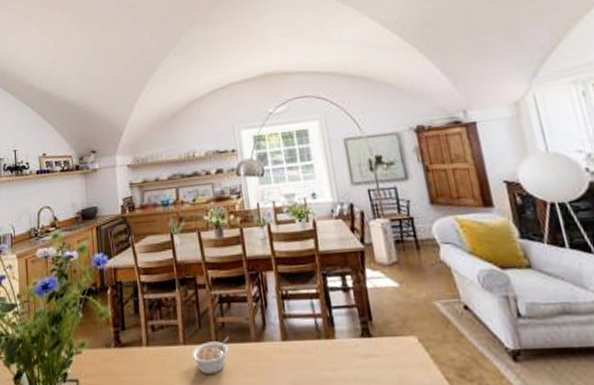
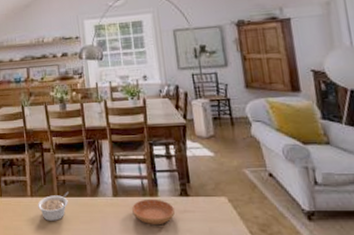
saucer: none [304,341,357,375] -> present [131,198,176,226]

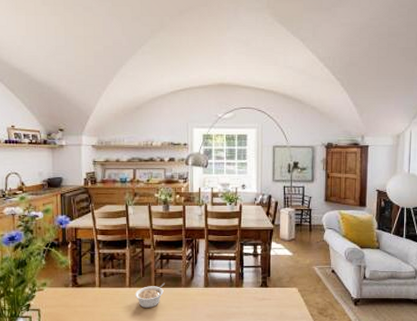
saucer: present [131,198,176,226] -> none [219,289,256,311]

